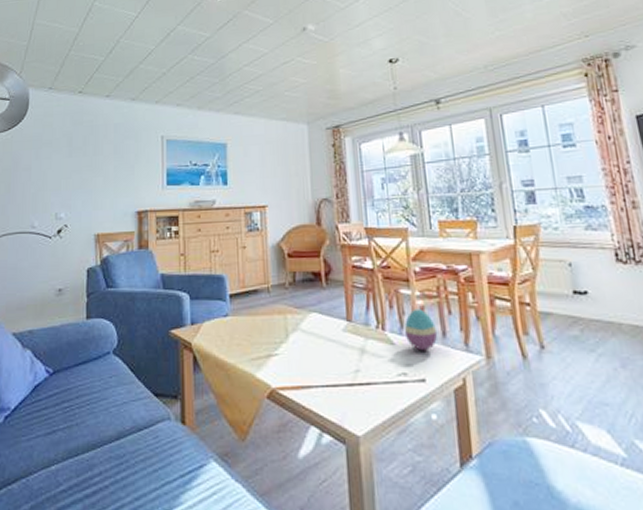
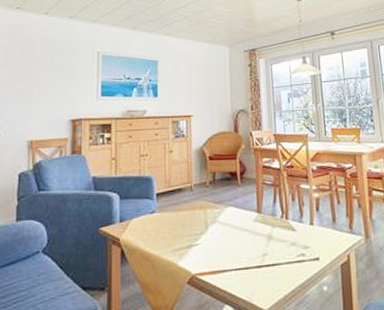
decorative egg: present [404,308,438,351] -> none [303,200,329,235]

